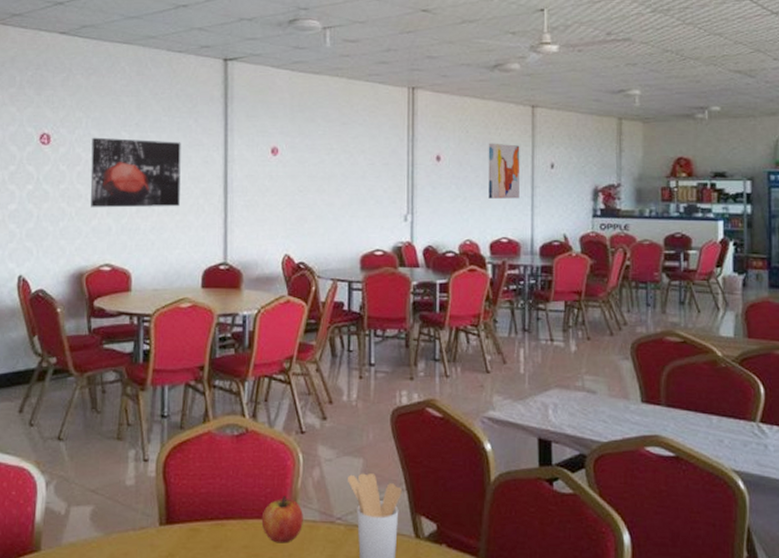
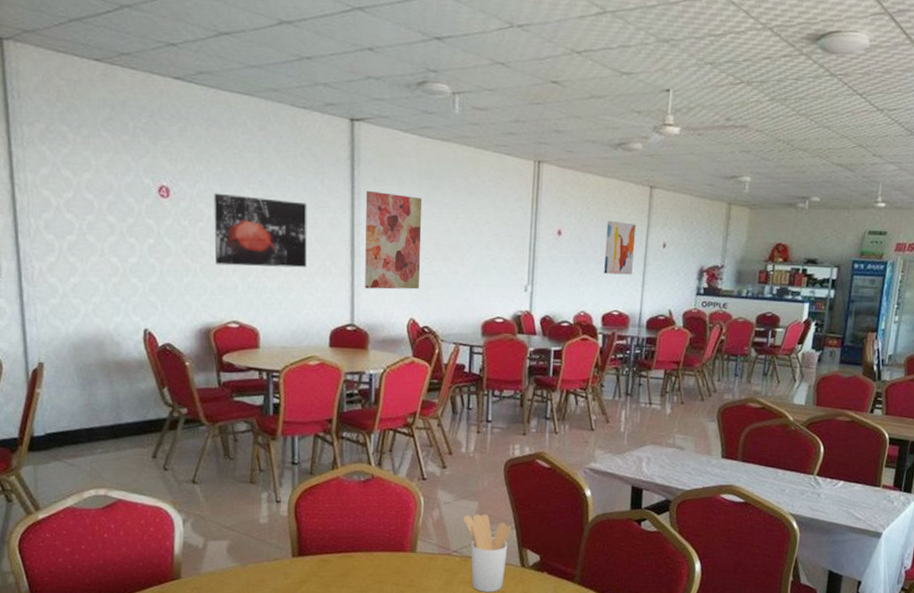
wall art: none [238,126,296,225] -> present [365,190,423,290]
apple: present [261,496,303,543] -> none [385,532,423,572]

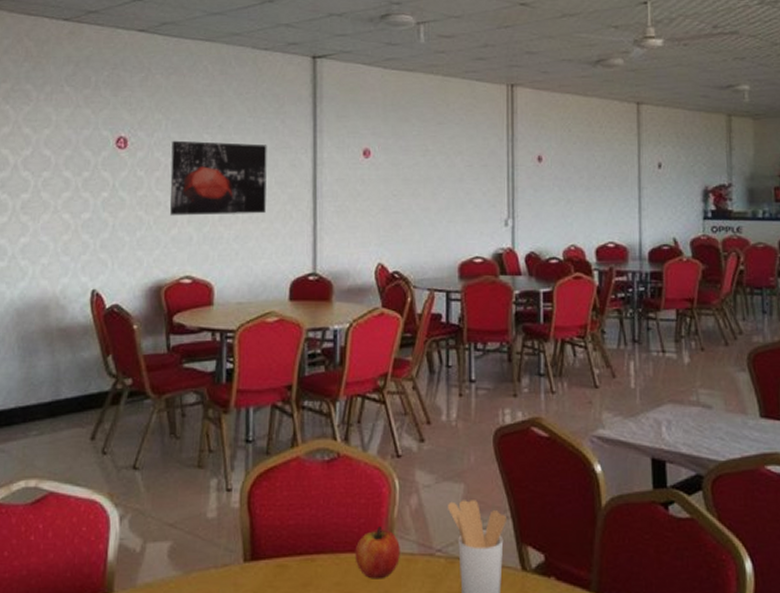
wall art: present [365,190,423,290] -> none [328,127,389,232]
apple: none [385,532,423,572] -> present [355,526,400,579]
wall art: present [604,220,636,275] -> none [592,142,626,201]

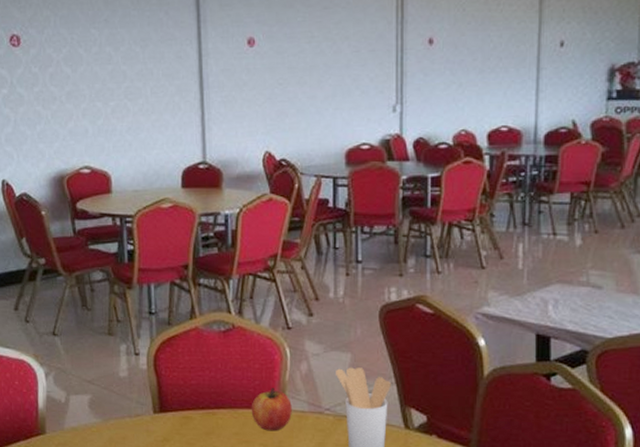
wall art: present [170,140,267,216] -> none [61,36,155,110]

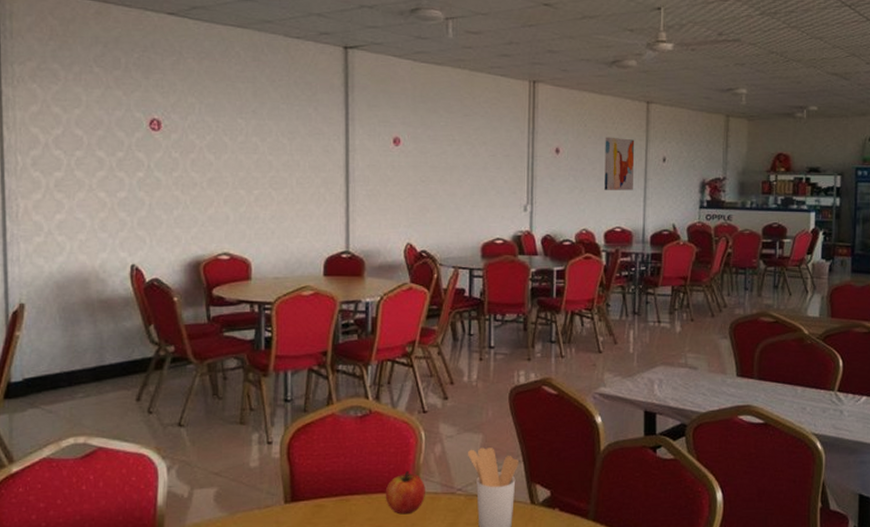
wall art: none [487,21,525,84] -> present [604,137,635,190]

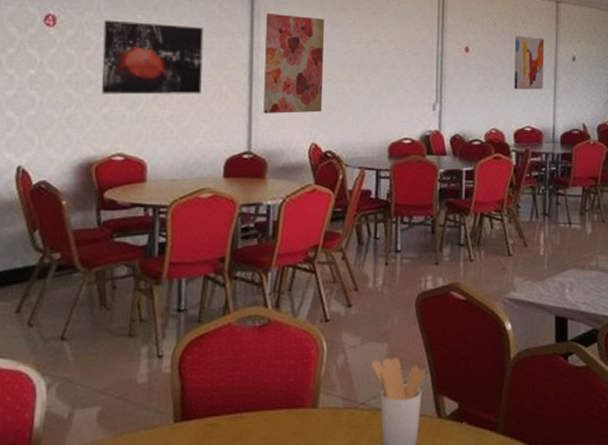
wall art: none [205,124,301,196] -> present [101,20,204,95]
wall art: none [360,116,418,215] -> present [263,13,325,114]
apple: present [385,471,425,515] -> none [283,384,326,432]

